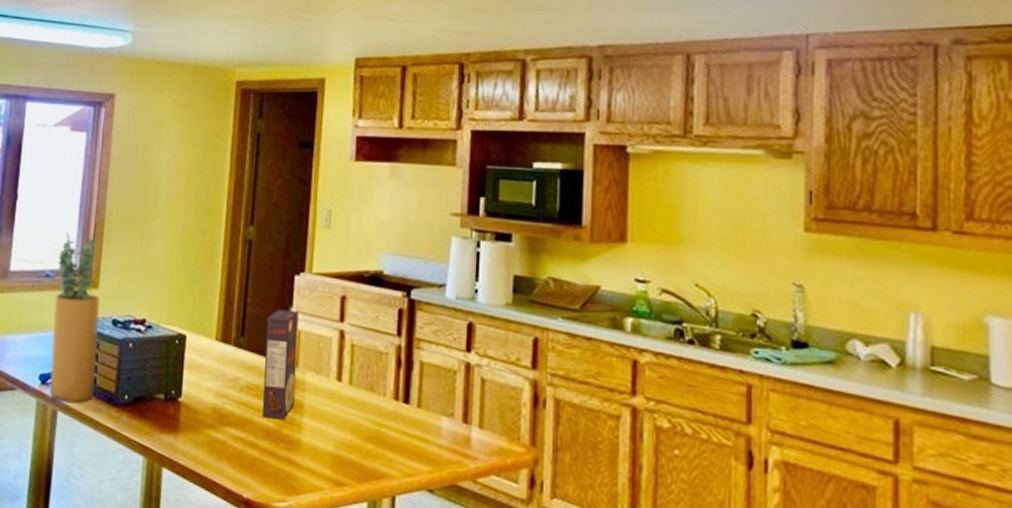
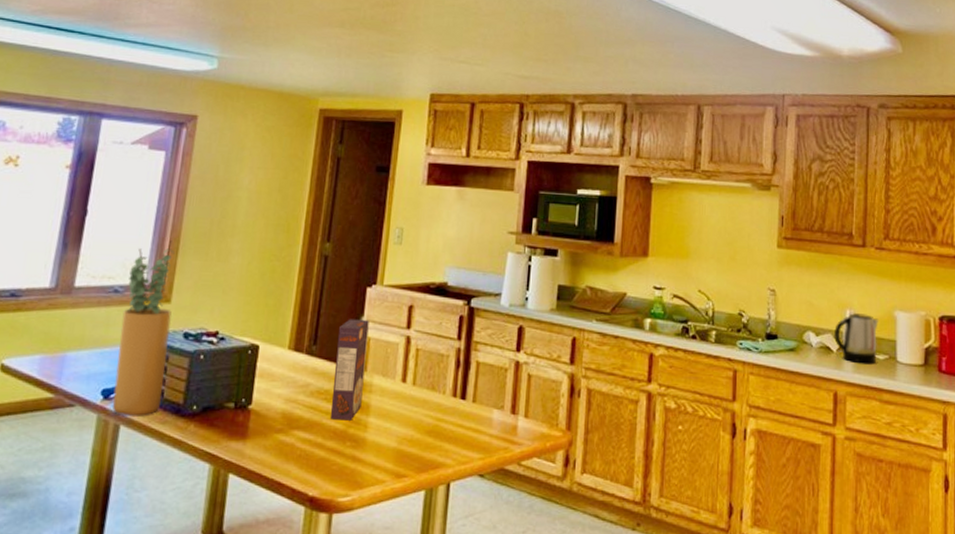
kettle: none [892,318,960,386] -> present [834,313,878,364]

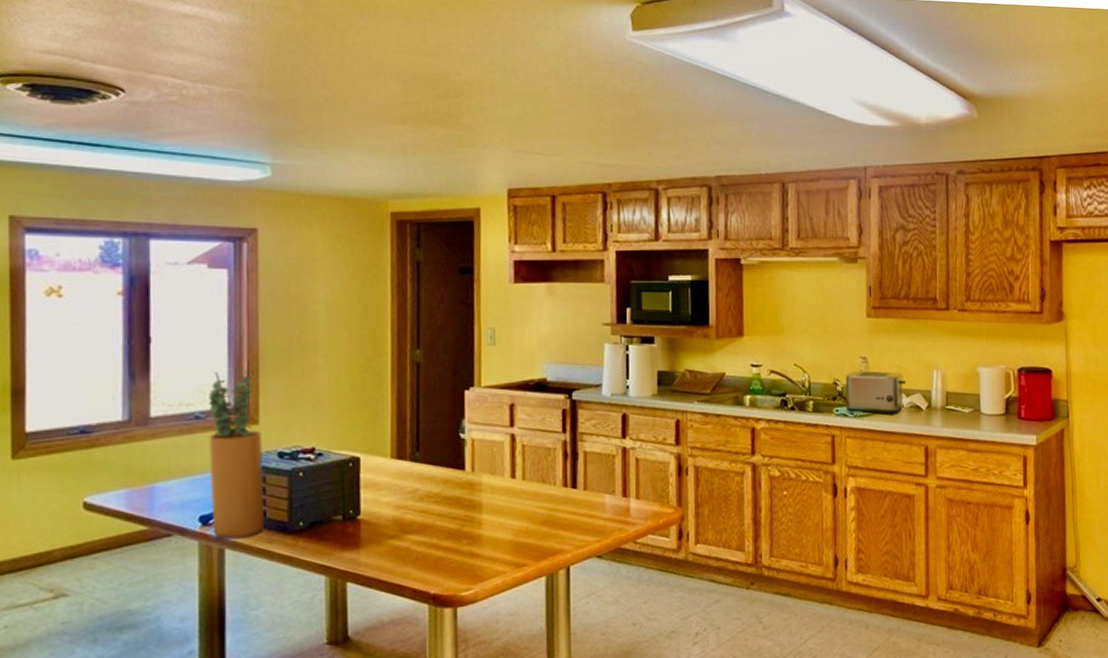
cereal box: present [329,319,369,421] -> none [440,422,473,521]
toaster: none [750,303,817,354] -> present [845,370,907,415]
kettle: present [834,313,878,364] -> none [923,372,963,419]

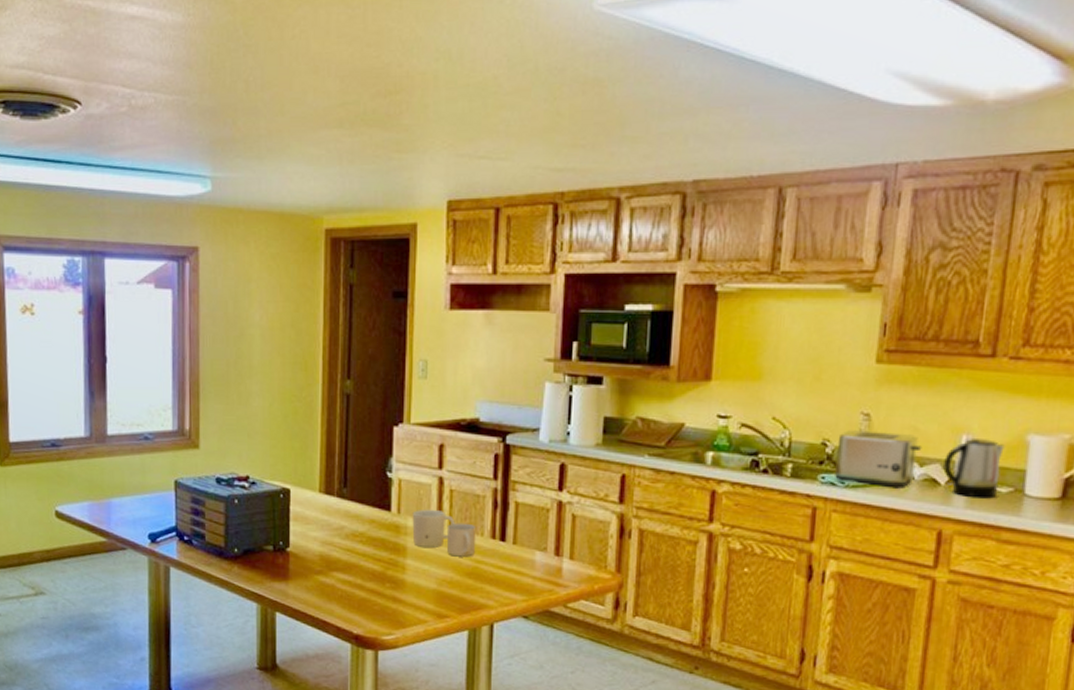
vase: present [208,361,265,540] -> none [156,384,205,559]
mug: none [486,464,528,502] -> present [412,509,455,548]
cup: none [521,475,549,507] -> present [447,523,477,557]
kettle: none [923,372,963,419] -> present [943,439,1005,499]

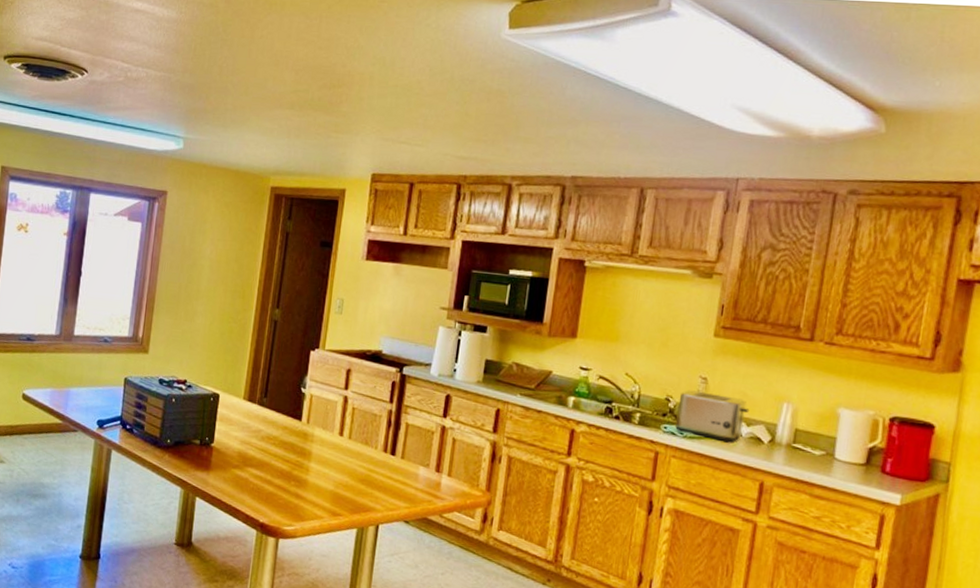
mug: present [412,509,455,548] -> none [317,421,355,455]
cup: present [447,523,477,557] -> none [345,436,372,466]
kettle: present [943,439,1005,499] -> none [767,407,819,459]

